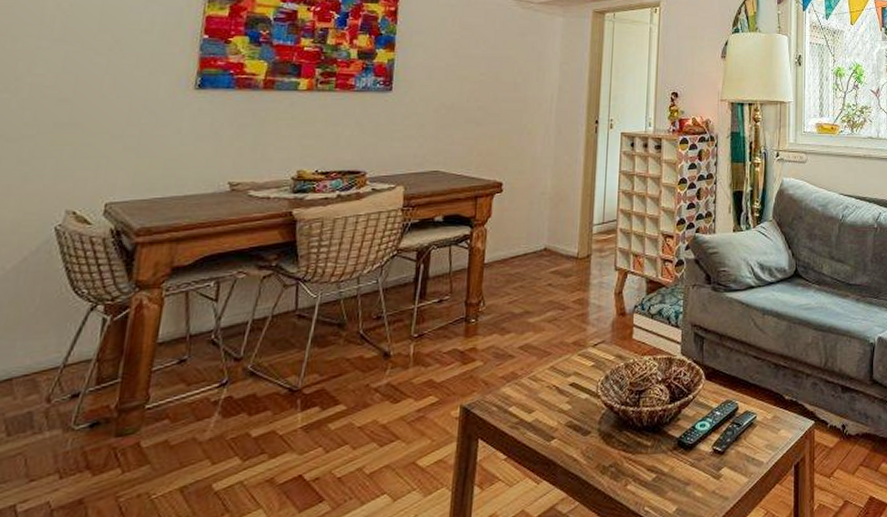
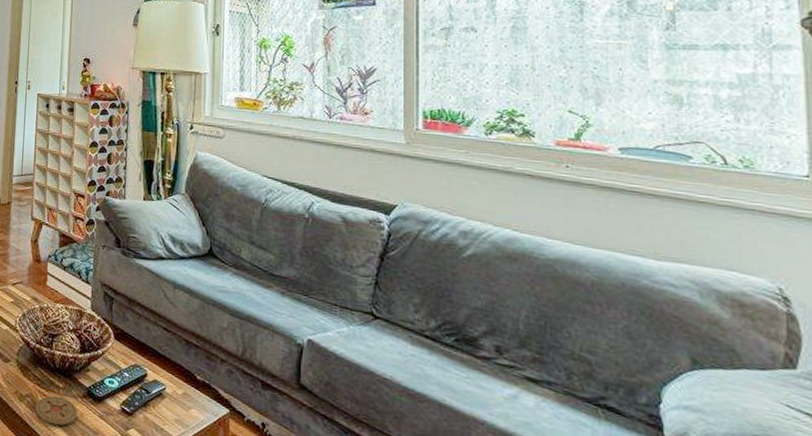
coaster: none [621,456,667,490] -> present [35,395,77,426]

